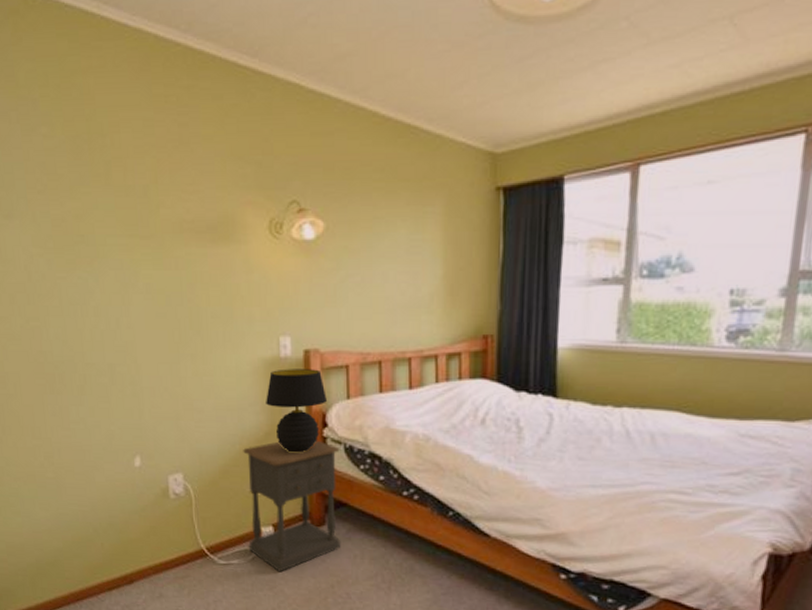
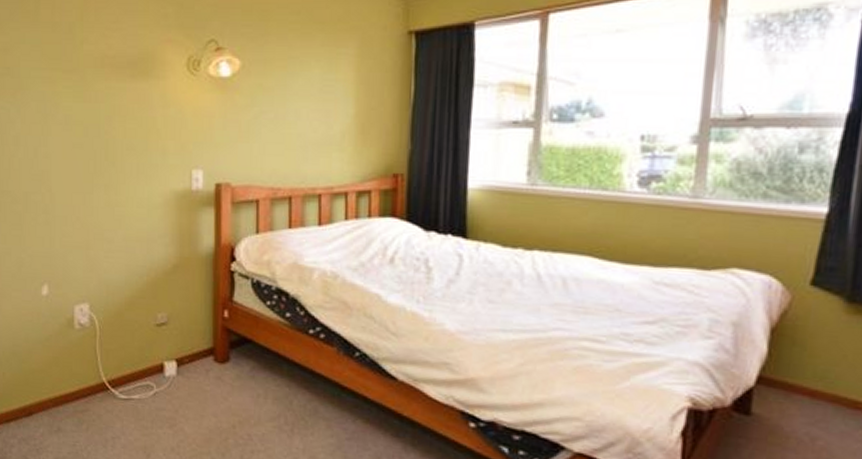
nightstand: present [243,440,340,572] -> none [150,274,247,410]
table lamp: present [266,369,328,453] -> none [175,201,237,287]

